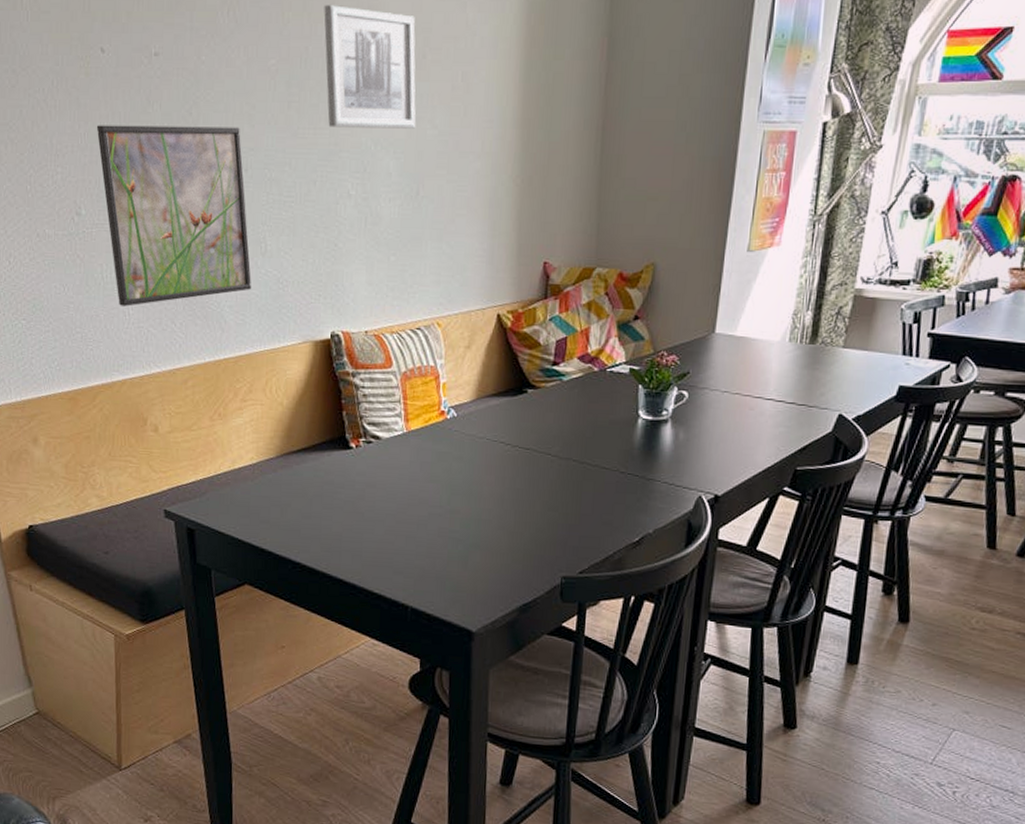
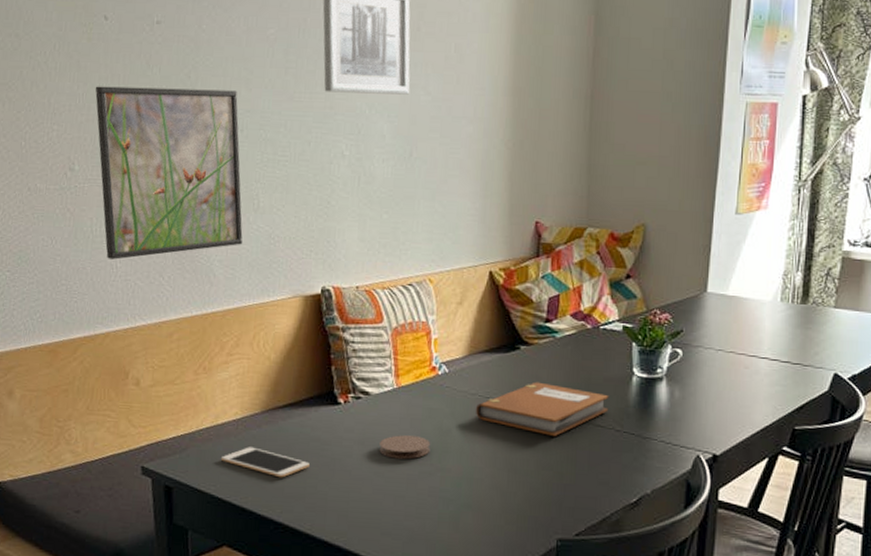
cell phone: none [239,490,324,520] -> present [220,447,310,478]
coaster: none [390,478,440,502] -> present [379,435,431,459]
notebook: none [484,425,615,478] -> present [476,381,609,436]

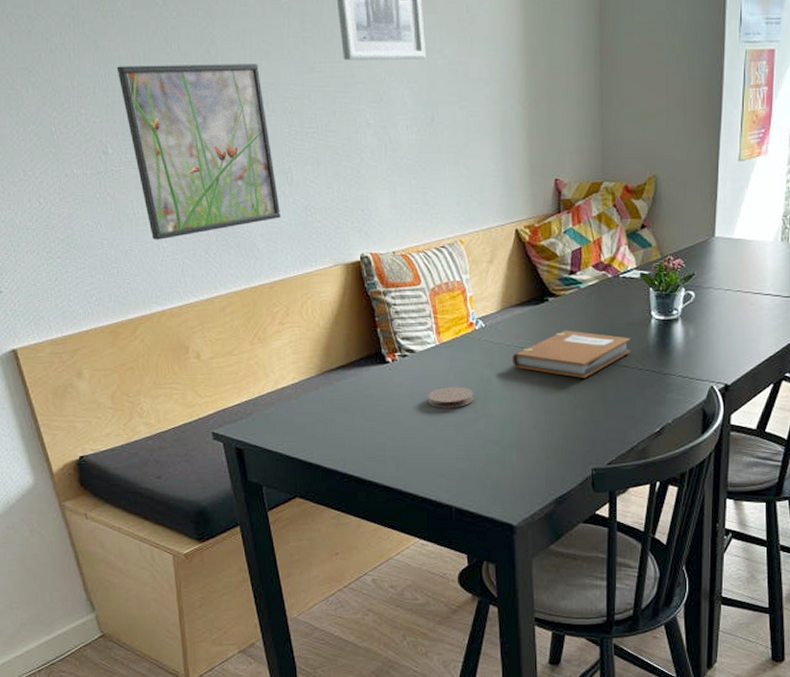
cell phone: present [220,447,310,478] -> none [284,407,366,433]

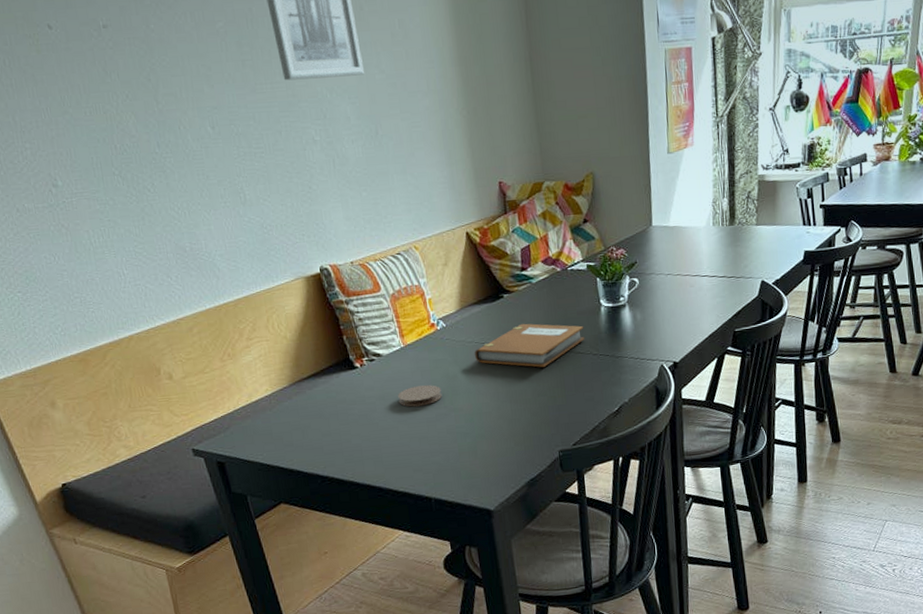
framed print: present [116,63,280,240] -> none [57,88,238,268]

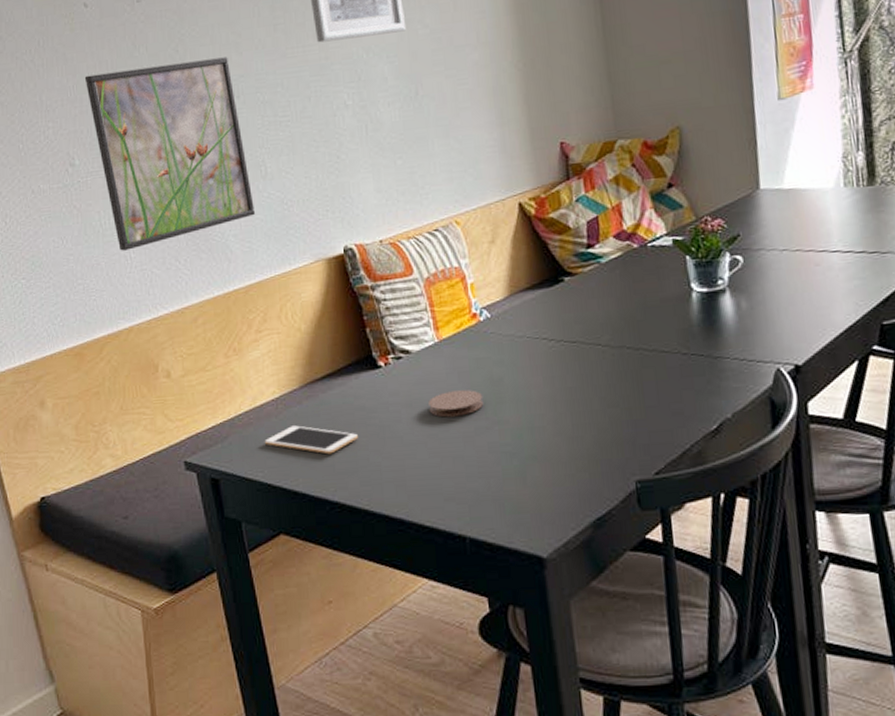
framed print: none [57,88,238,268] -> present [84,57,255,251]
cell phone: none [261,416,341,439] -> present [264,425,358,454]
notebook: present [475,323,585,368] -> none [526,313,671,370]

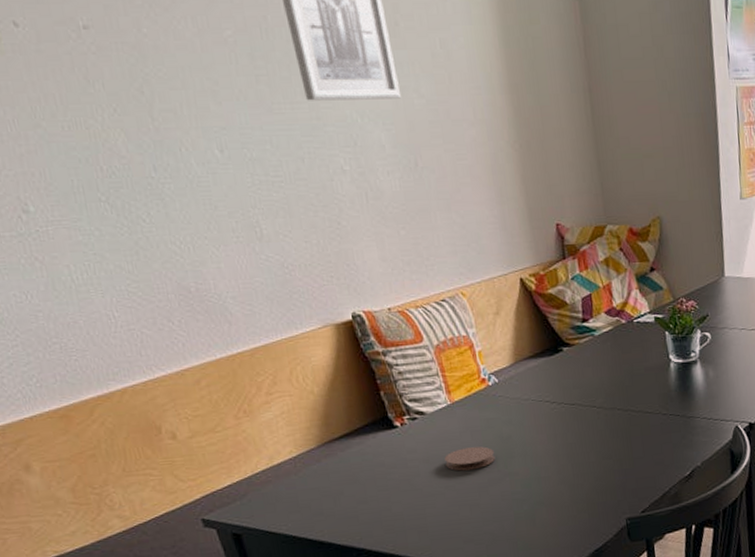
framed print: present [84,57,255,251] -> none [26,105,253,309]
cell phone: present [264,425,358,454] -> none [285,482,379,507]

